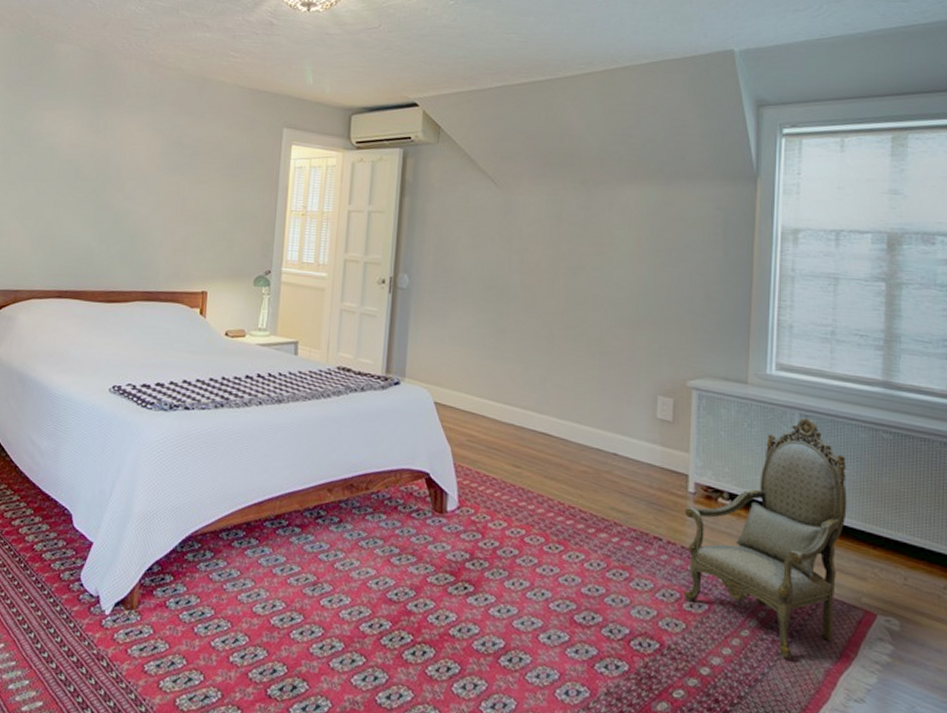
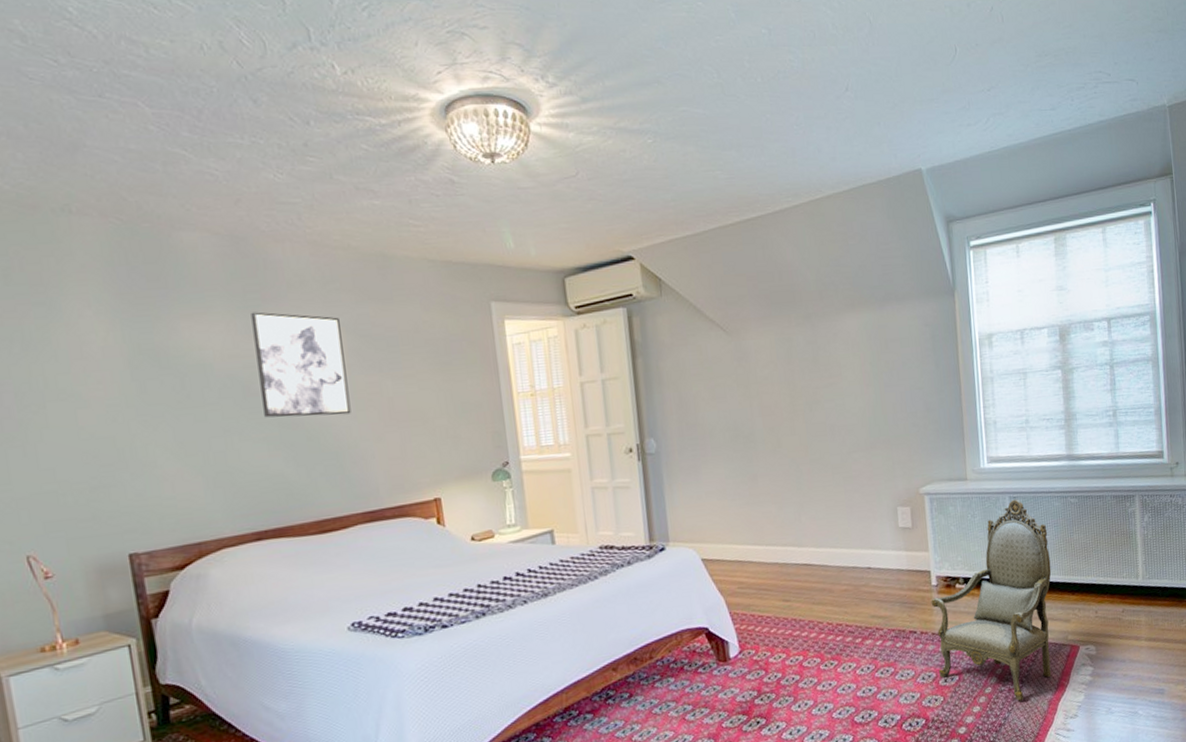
wall art: none [86,112,159,206] -> present [251,312,351,418]

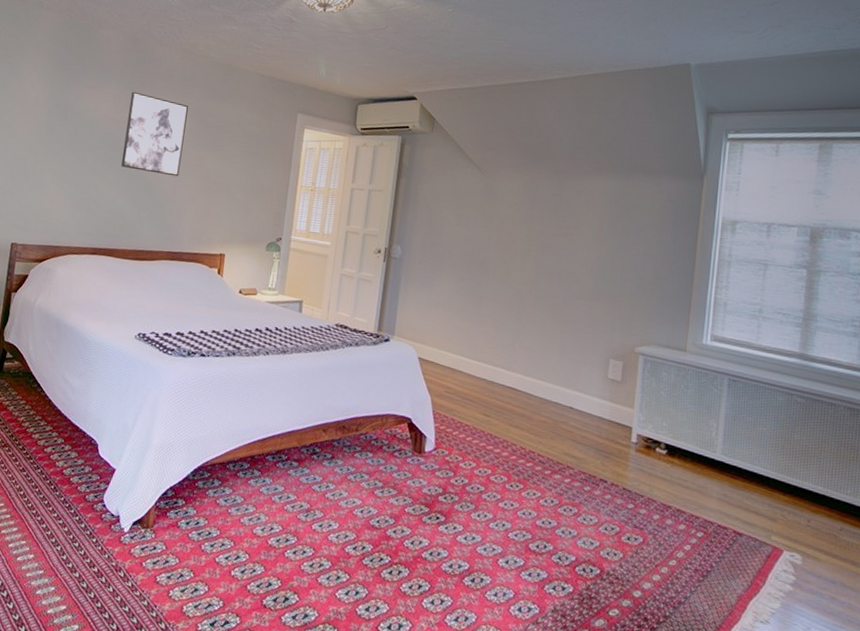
armchair: present [931,499,1052,701] -> none [622,382,766,586]

